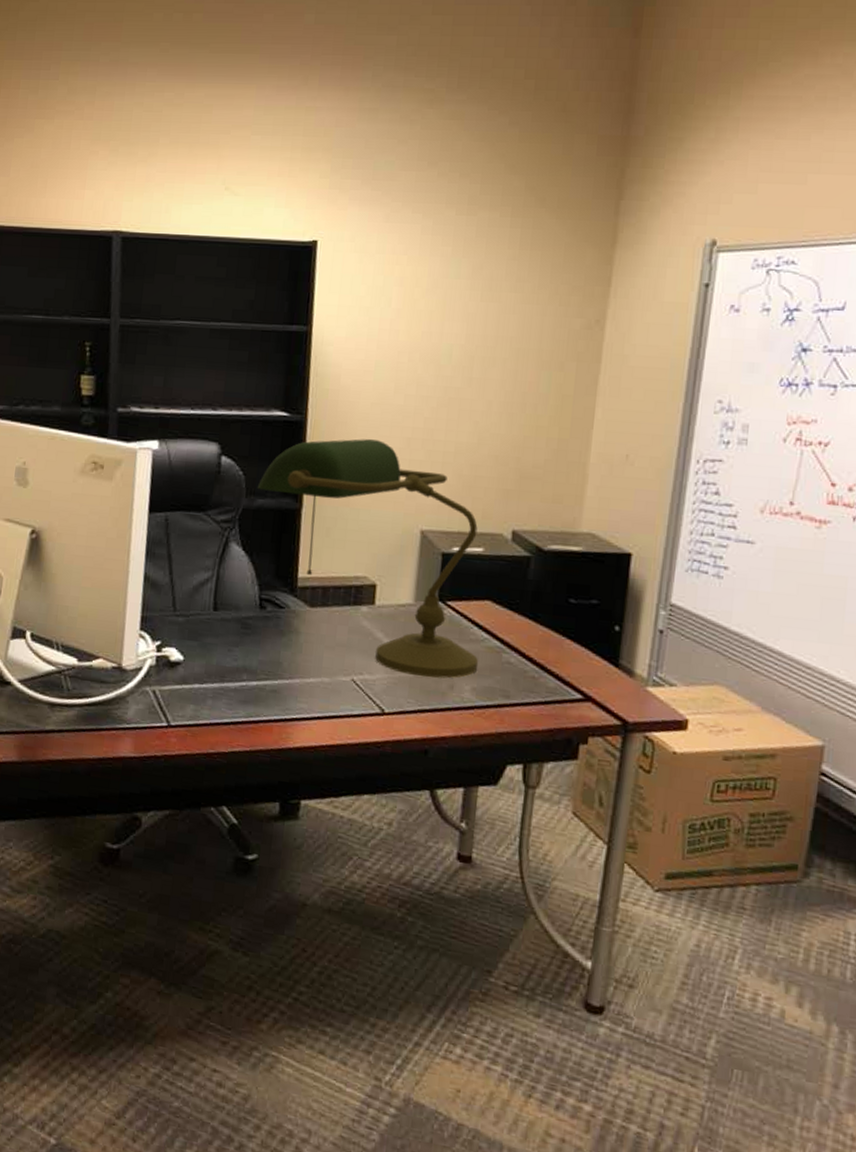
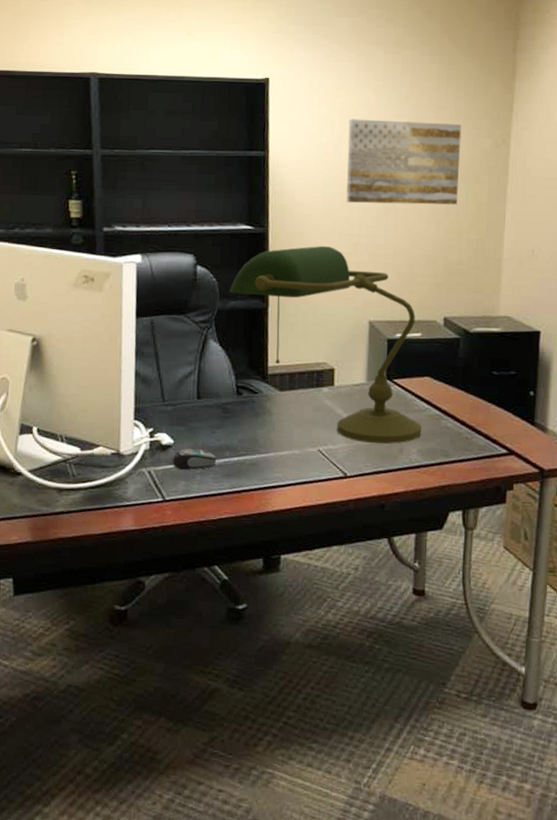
computer mouse: none [181,667,233,693] -> present [173,448,217,470]
wall art: none [401,290,546,396] -> present [346,119,462,205]

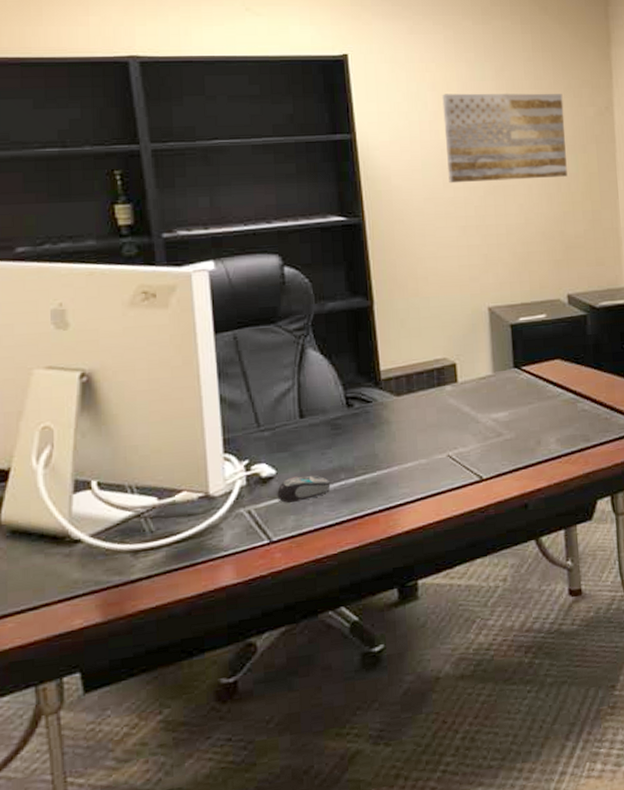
desk lamp: present [229,246,422,444] -> none [325,232,559,440]

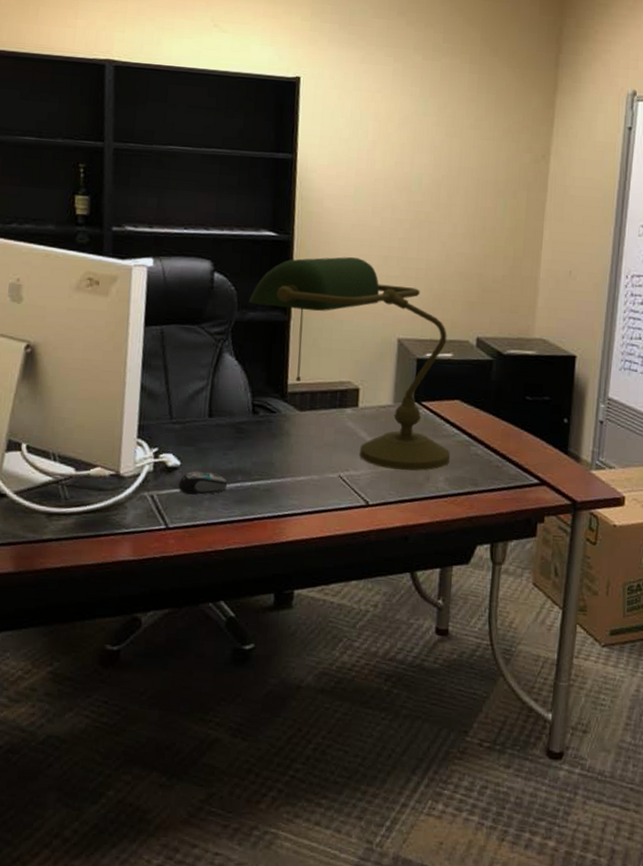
desk lamp: none [325,232,559,440] -> present [248,257,451,471]
wall art: present [442,93,567,184] -> none [378,125,501,220]

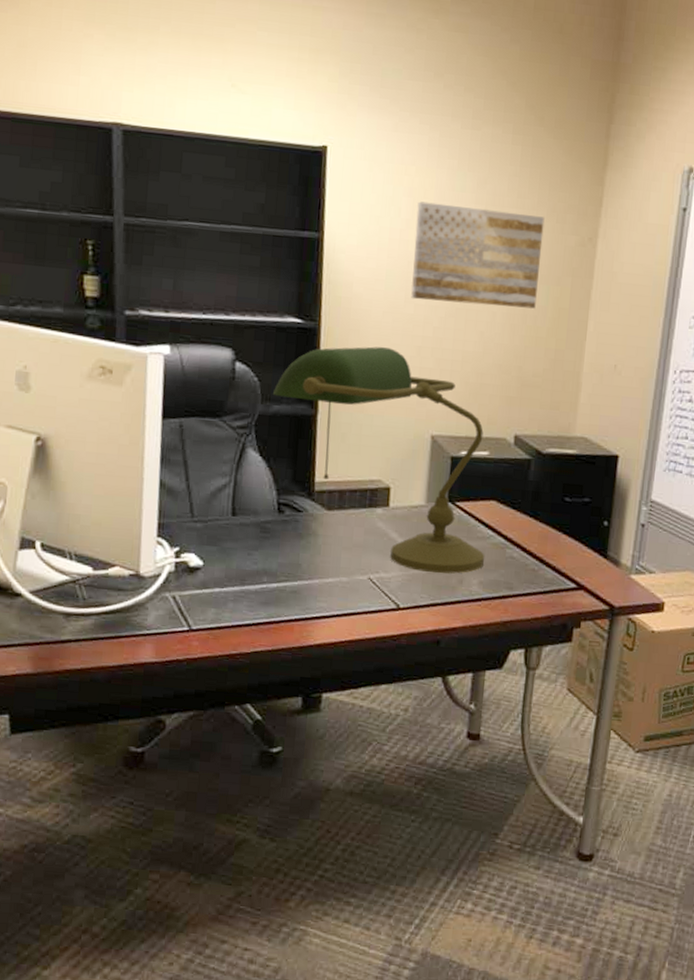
computer mouse: present [178,471,228,495] -> none [201,571,253,596]
wall art: none [378,125,501,220] -> present [411,201,545,309]

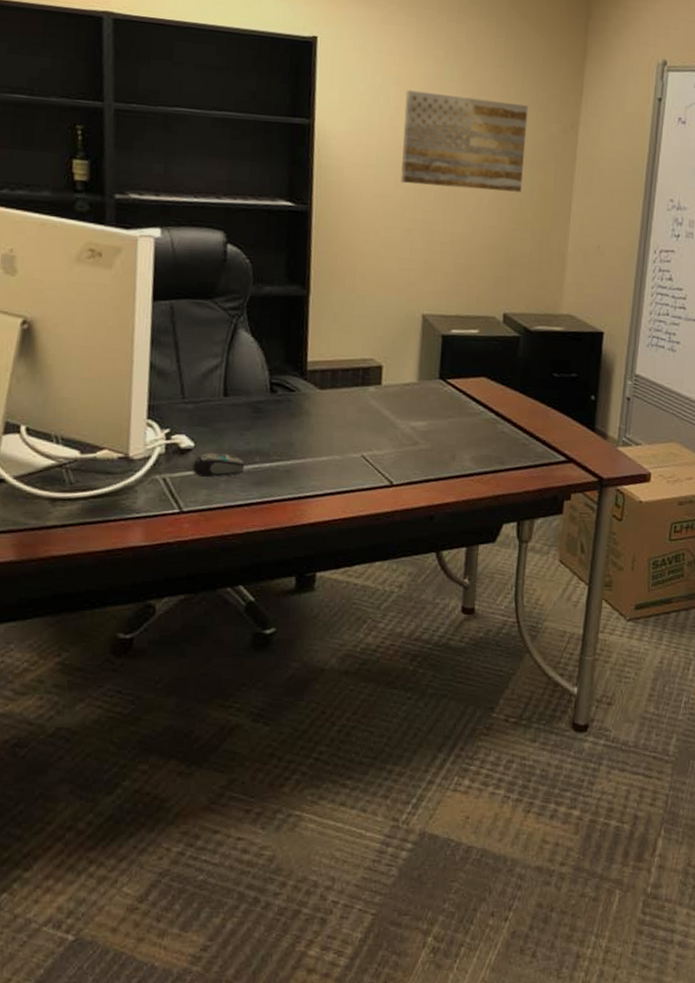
computer mouse: none [201,571,253,596] -> present [193,452,245,477]
desk lamp: present [272,346,485,574] -> none [264,229,477,450]

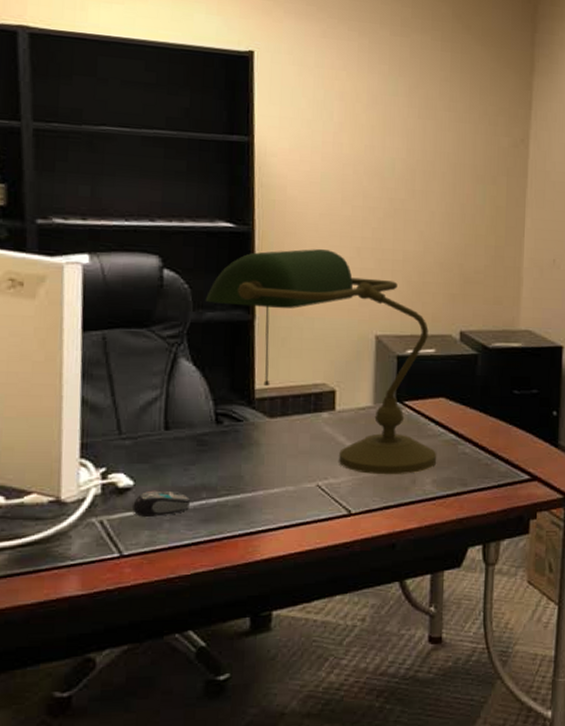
desk lamp: none [264,229,477,450] -> present [205,249,437,475]
wall art: present [401,90,529,192] -> none [348,105,477,208]

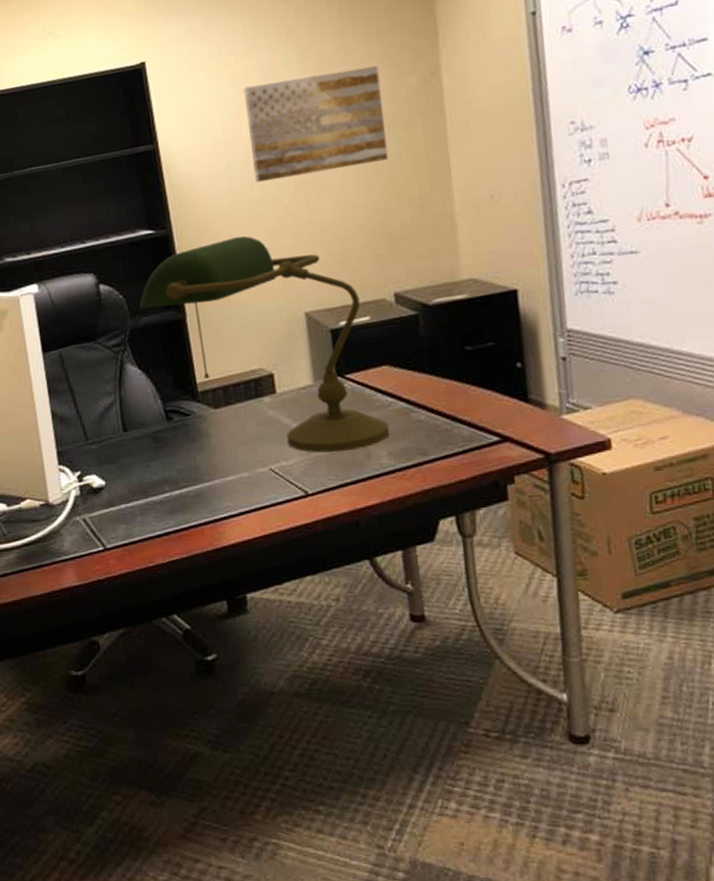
computer mouse: present [133,490,191,517] -> none [107,487,157,513]
wall art: none [348,105,477,208] -> present [243,65,388,183]

